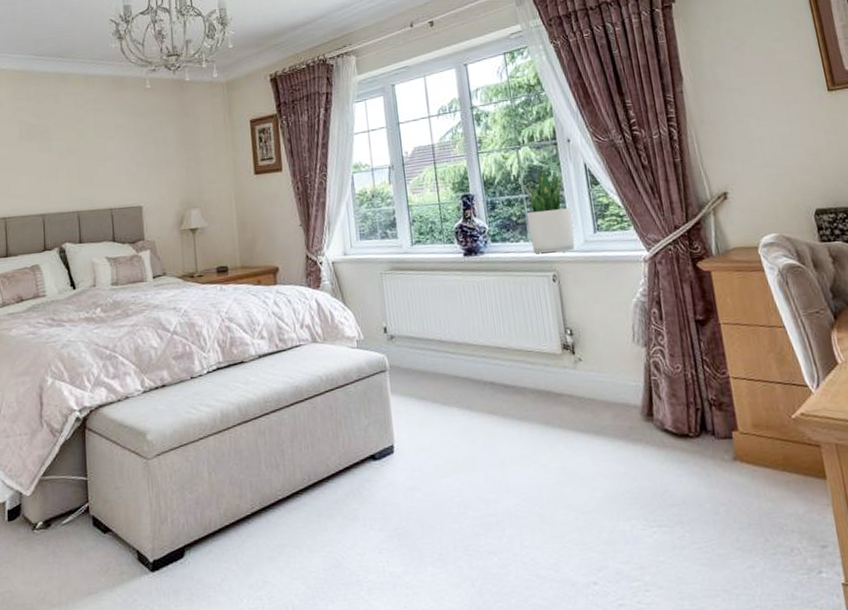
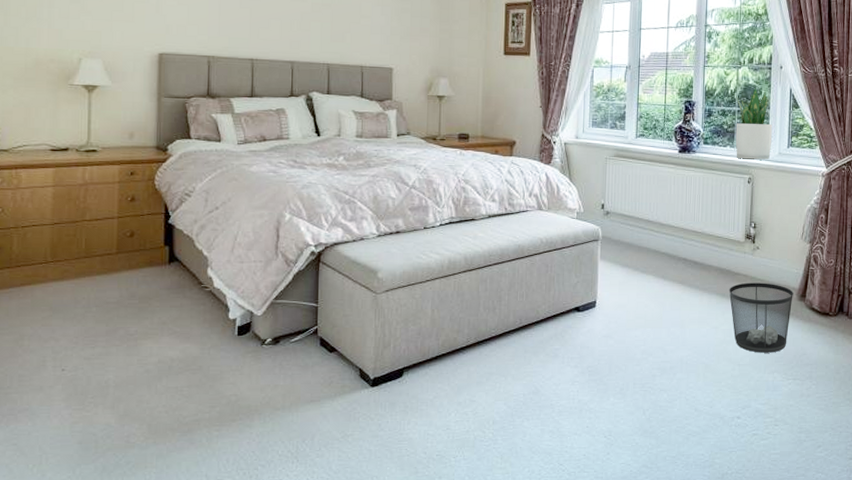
waste bin: none [553,402,641,495] -> present [729,282,793,353]

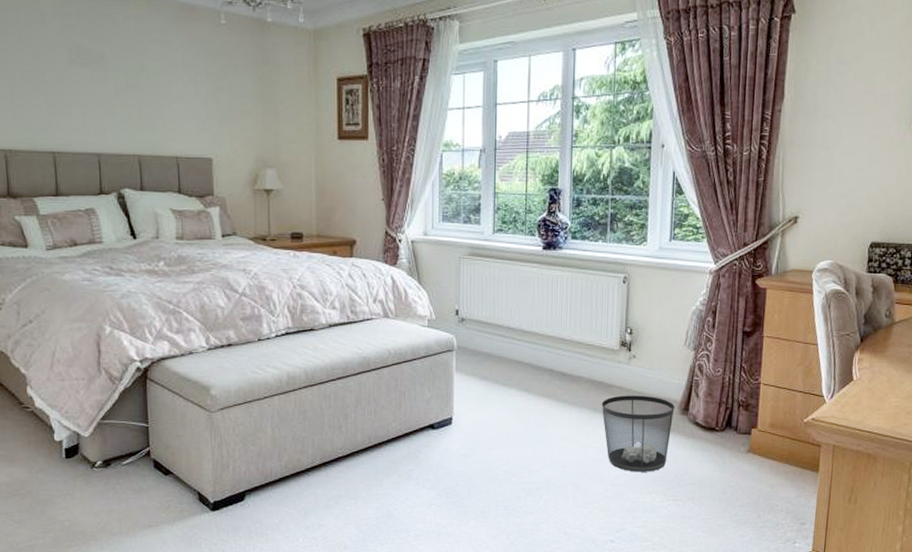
planter: present [735,87,773,160] -> none [608,170,653,256]

